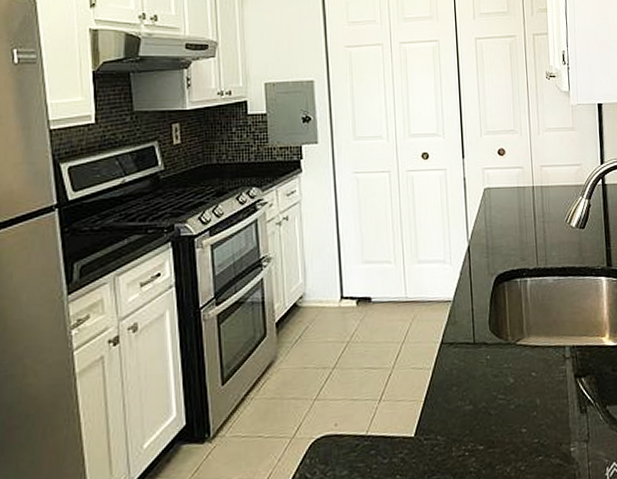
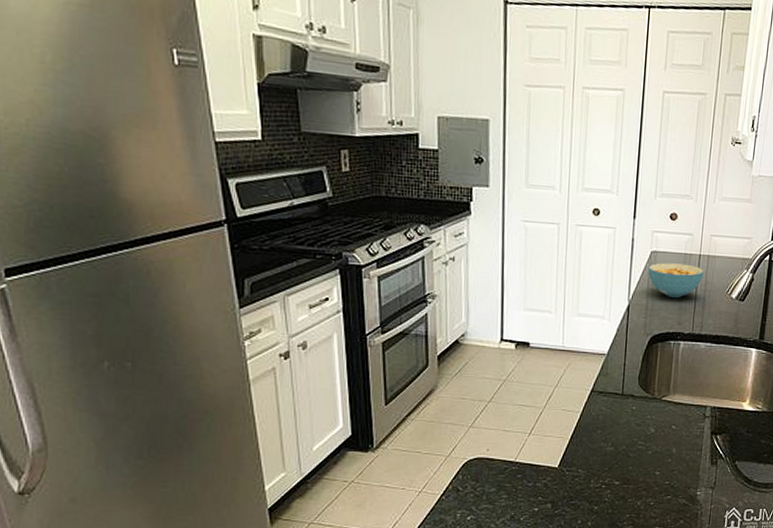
cereal bowl: none [483,197,540,233] -> present [648,263,705,298]

